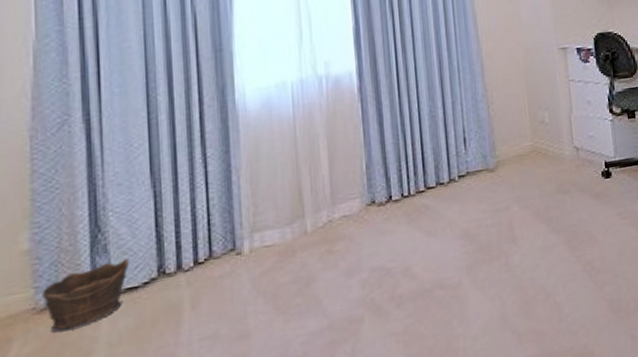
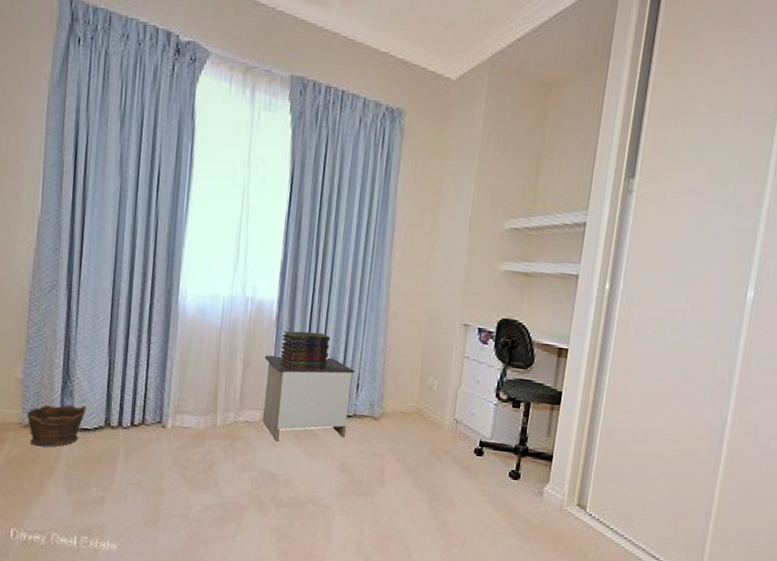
nightstand: none [352,117,462,229] -> present [263,355,355,442]
book stack: none [369,94,427,144] -> present [279,330,331,370]

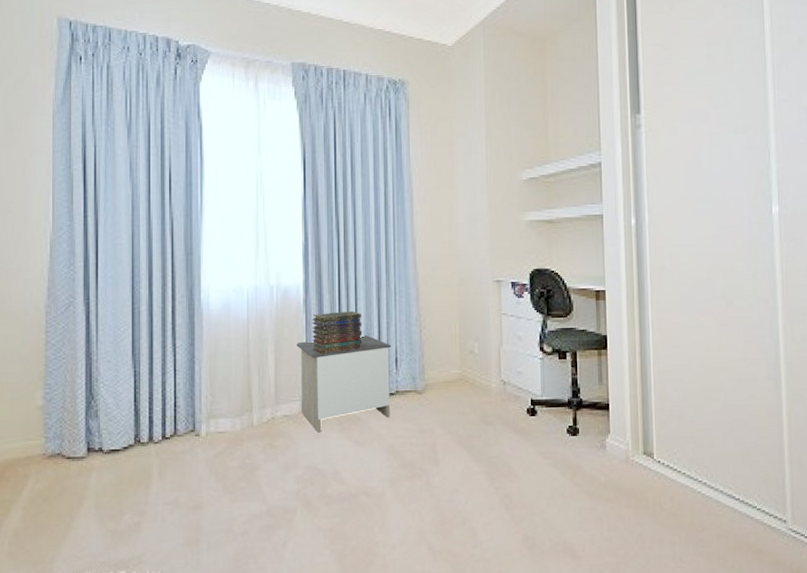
clay pot: present [27,405,87,447] -> none [50,424,114,477]

